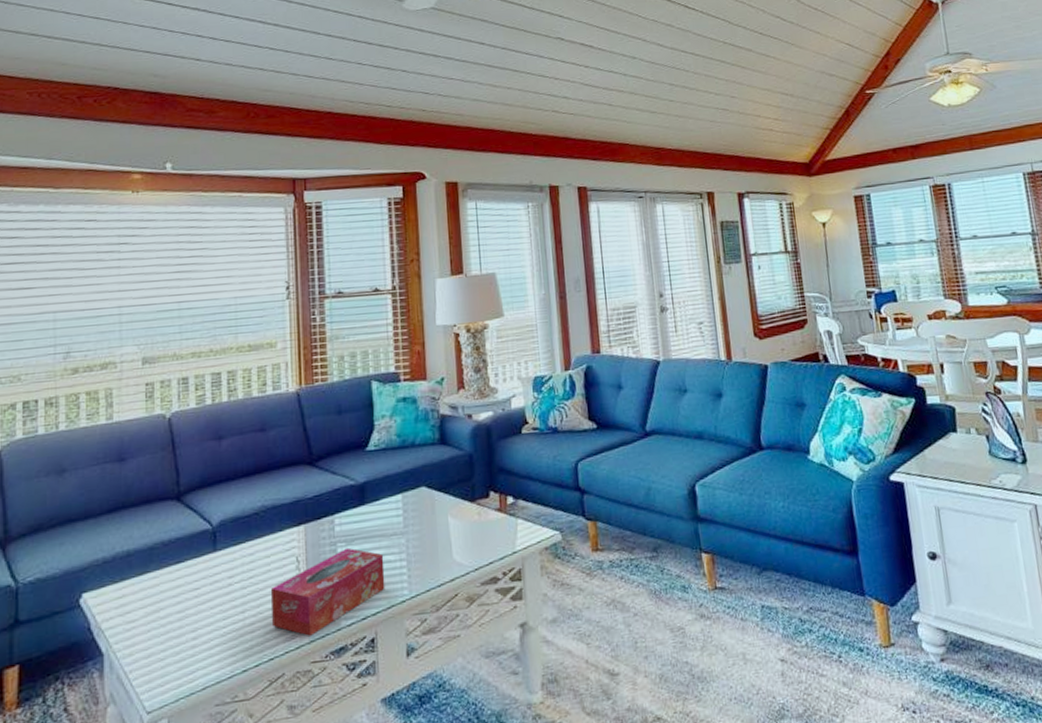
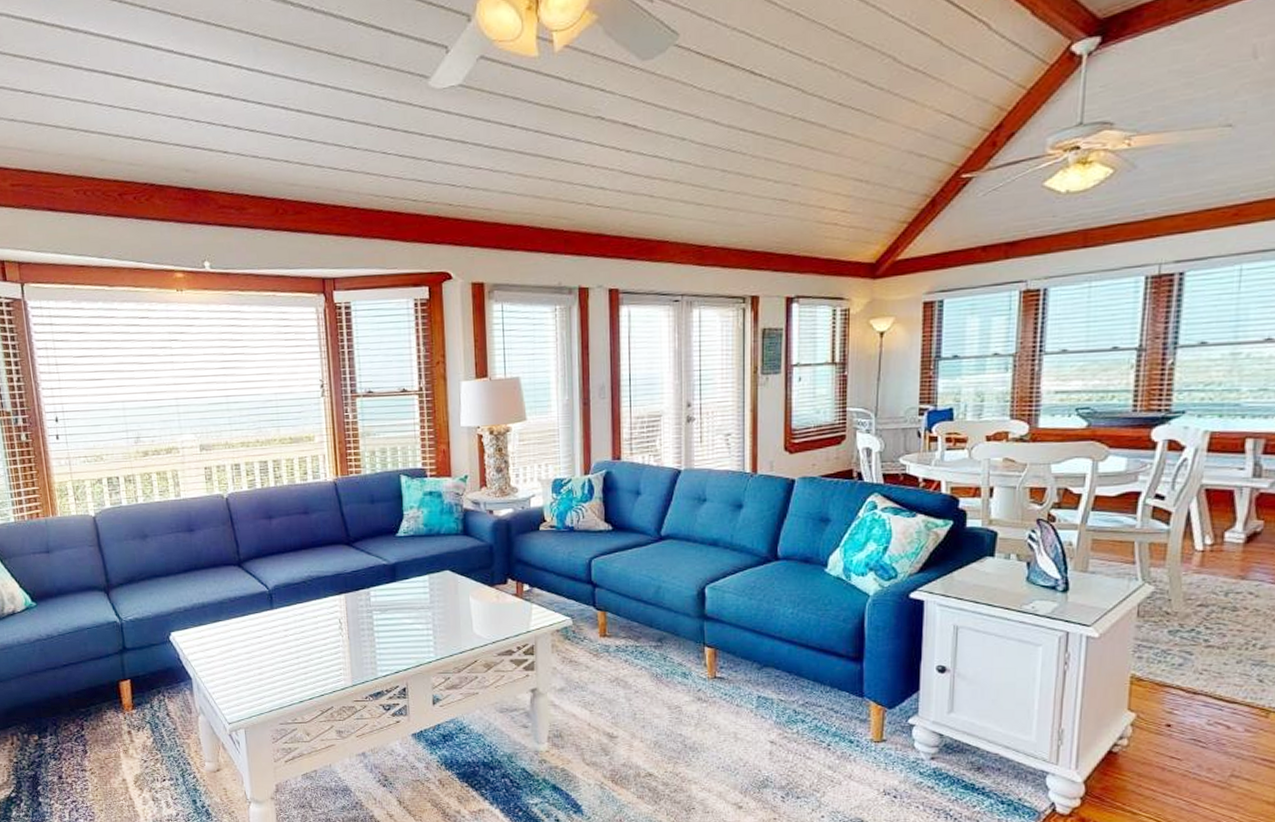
tissue box: present [270,547,385,636] -> none [318,615,415,681]

